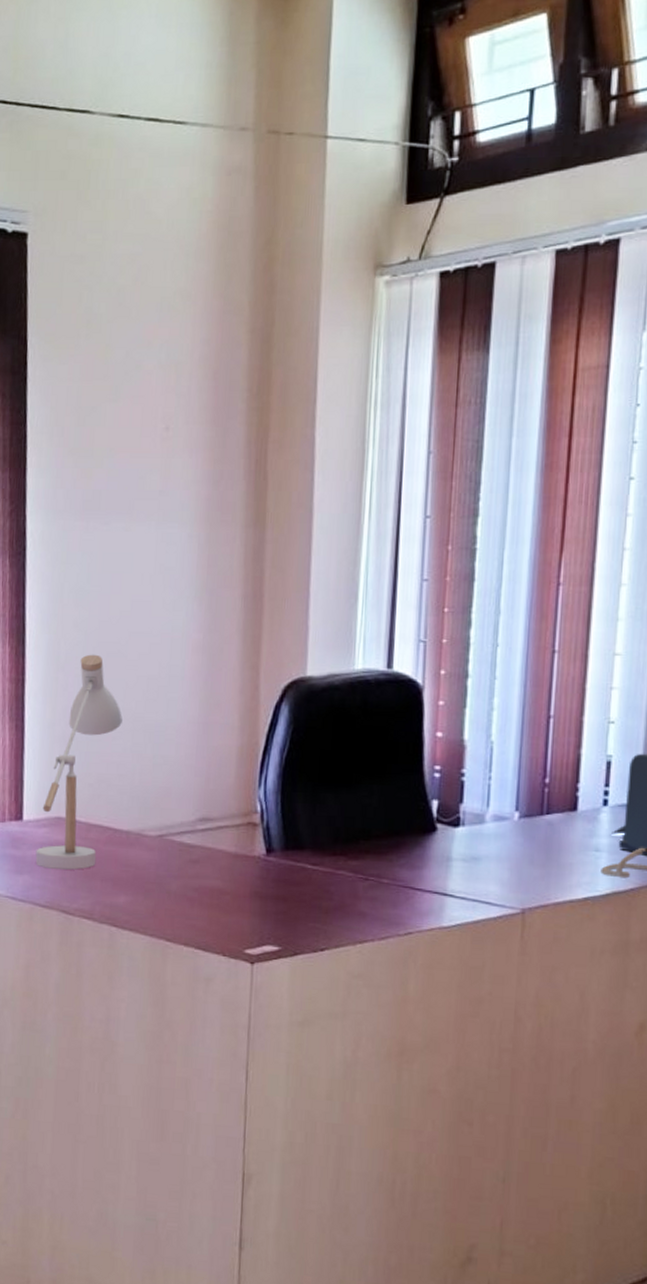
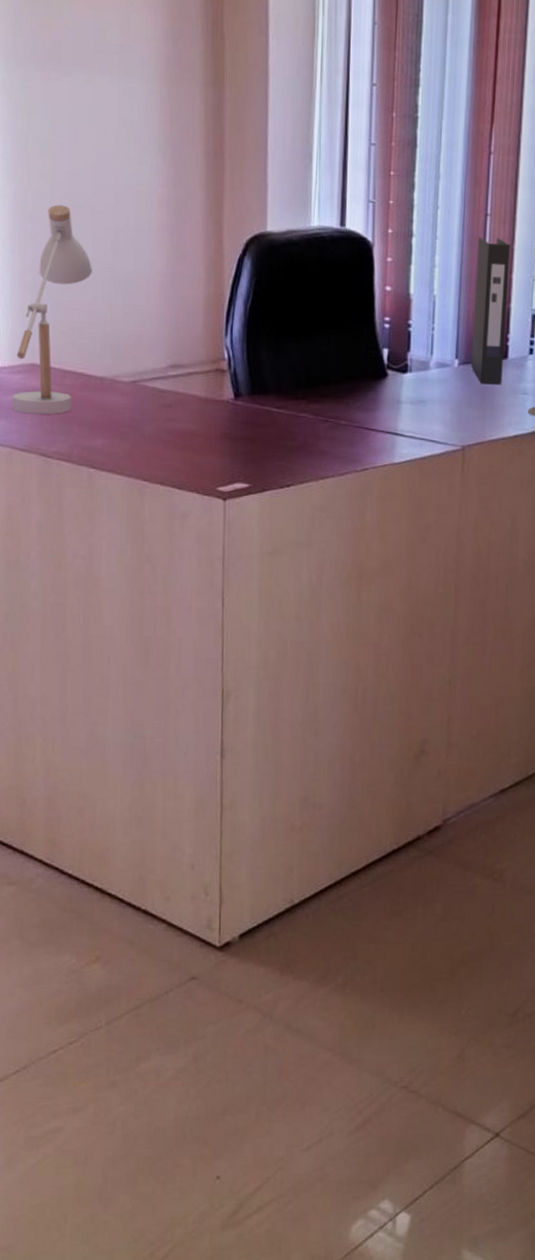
binder: none [533,676,581,839] -> present [471,237,510,384]

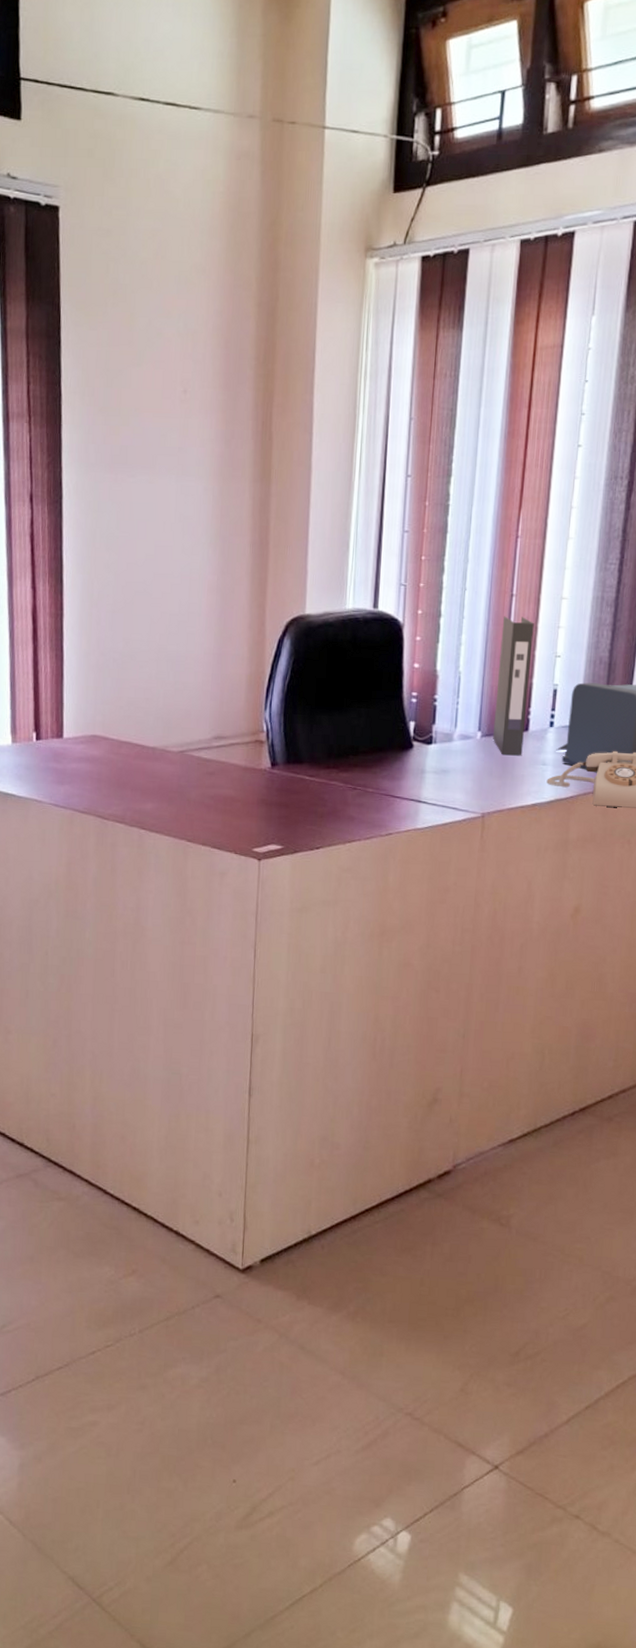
desk lamp: present [11,204,92,415] -> none [74,592,148,781]

